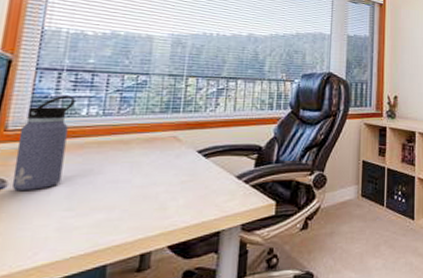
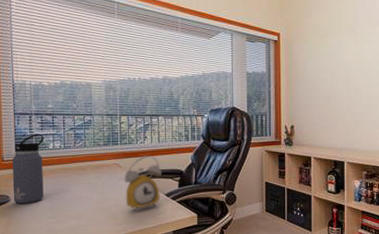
alarm clock: none [181,127,235,200] -> present [124,155,162,212]

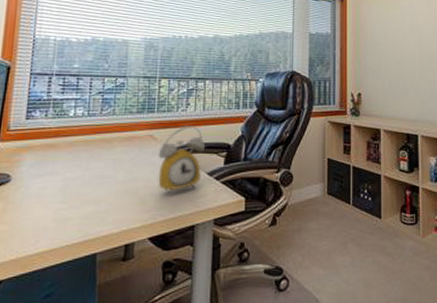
water bottle: present [11,134,44,203] -> none [15,98,64,184]

